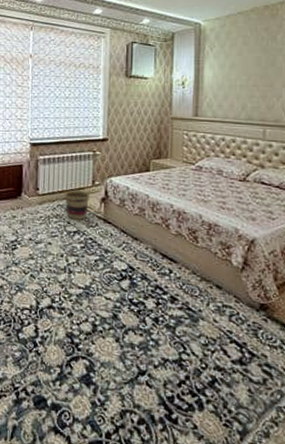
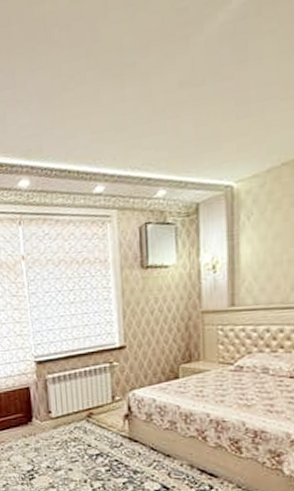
basket: present [64,189,89,220] -> none [81,408,110,441]

